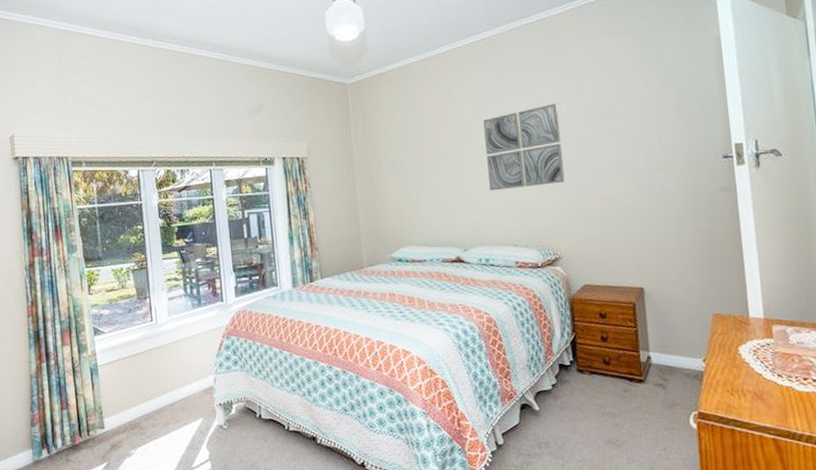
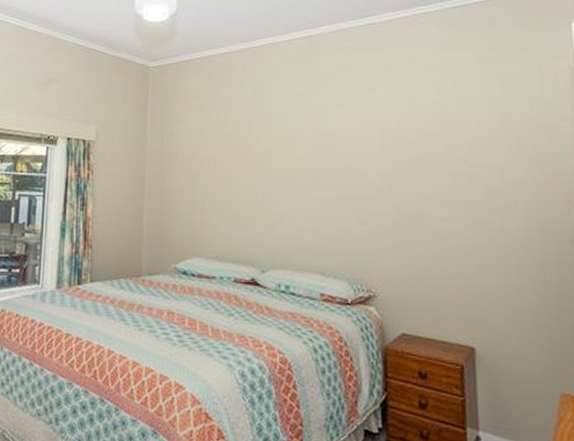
wall art: present [483,103,565,191] -> none [297,116,387,208]

